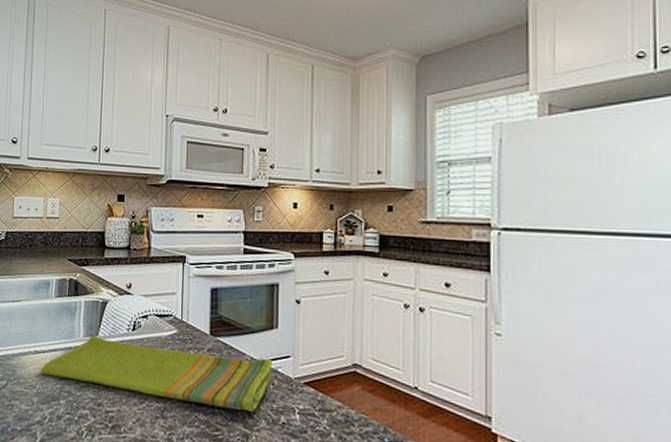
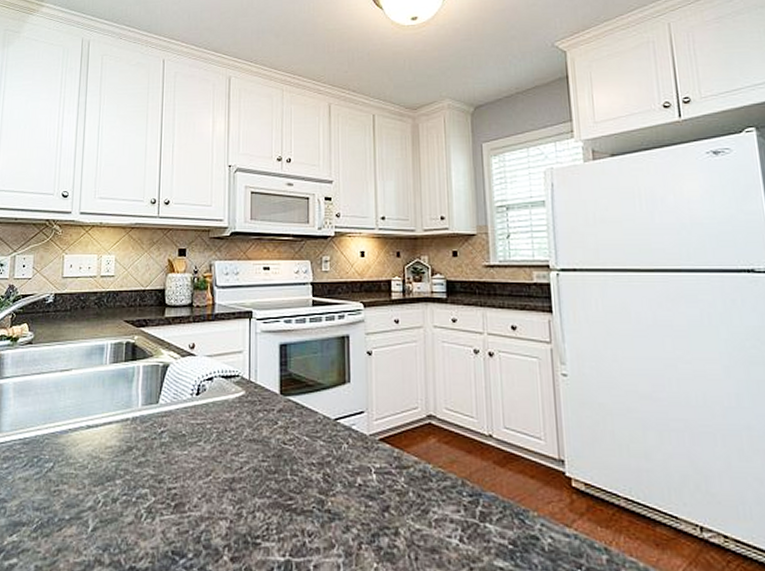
dish towel: present [41,335,273,413] -> none [93,403,347,476]

